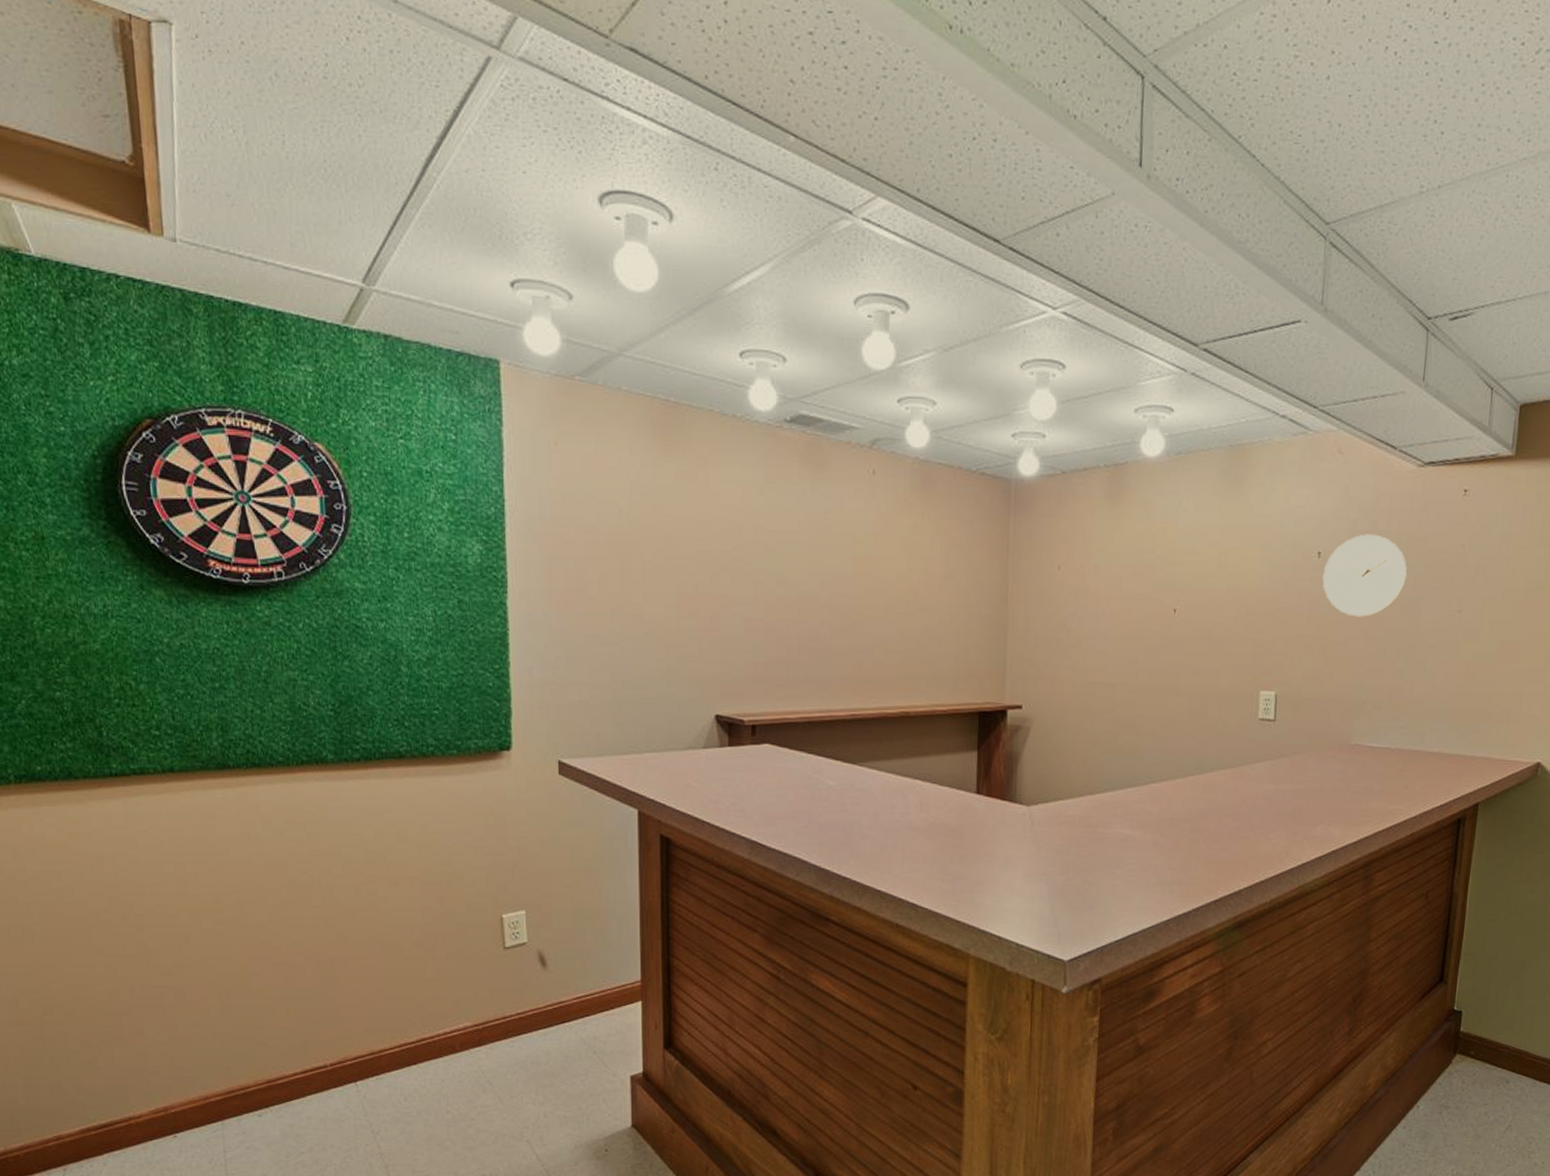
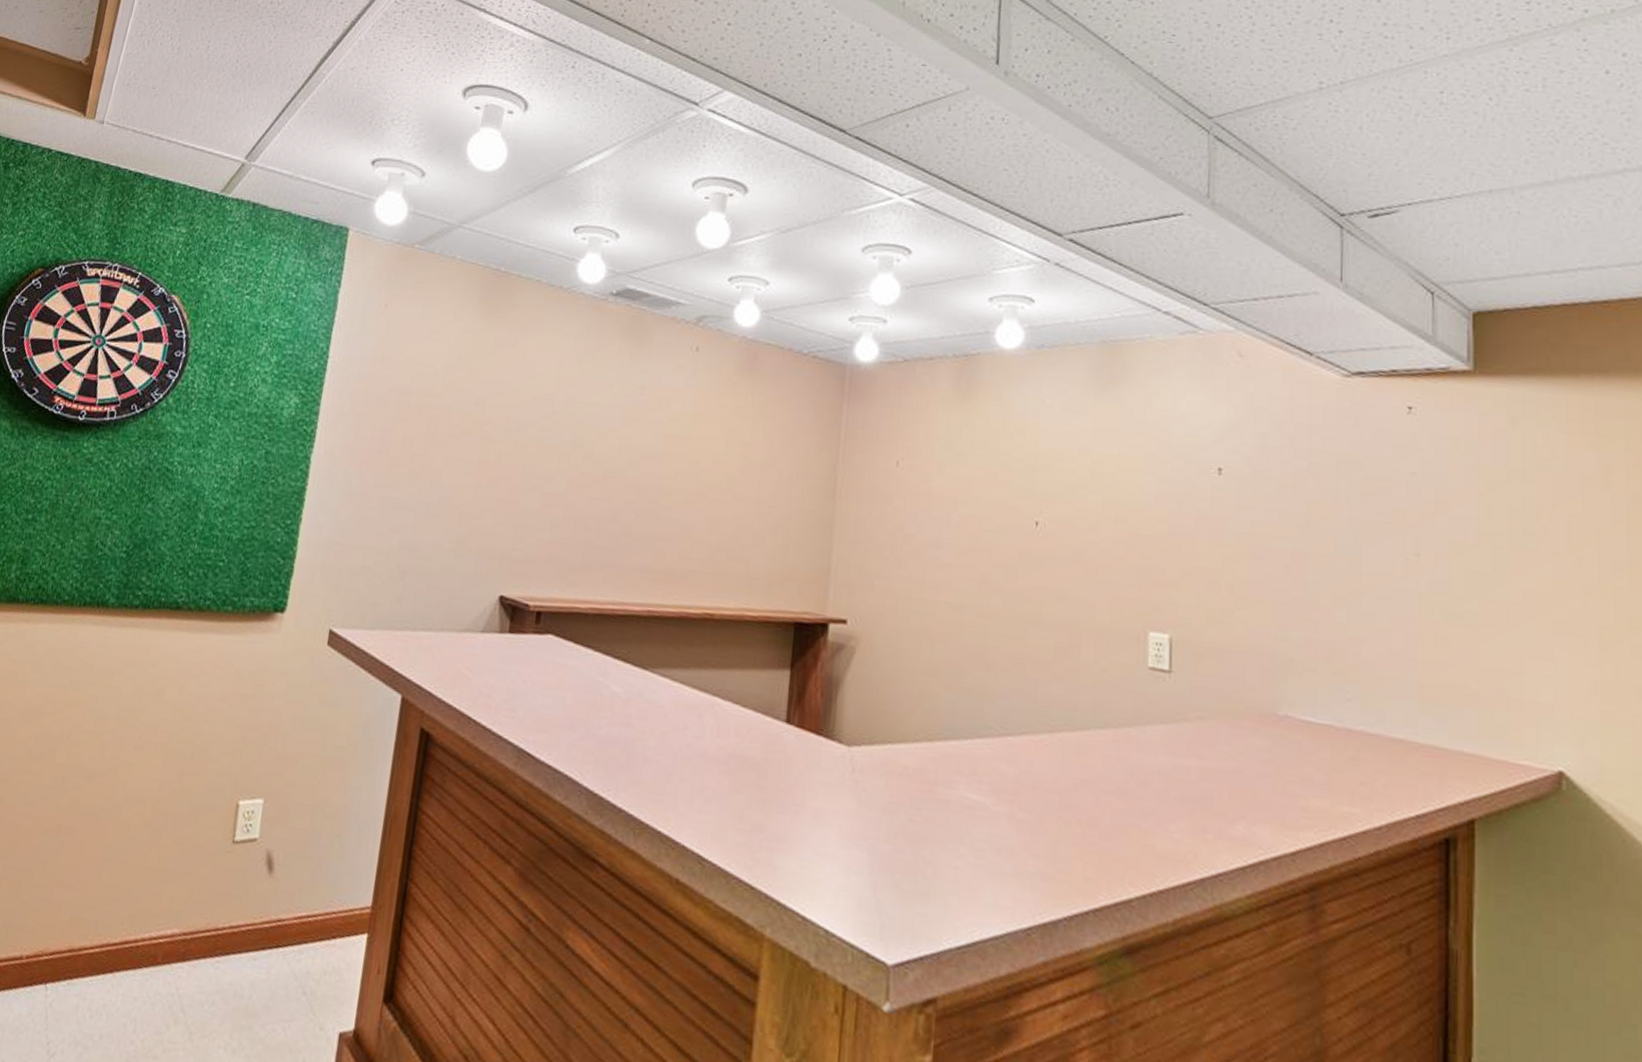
wall clock: present [1322,534,1408,617] -> none [1225,451,1340,551]

